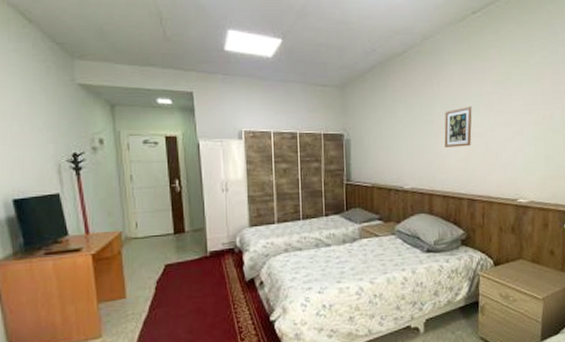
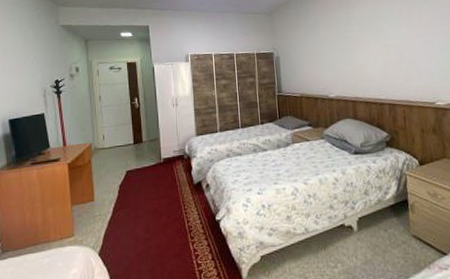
picture frame: present [444,107,472,147] -> none [361,22,387,59]

